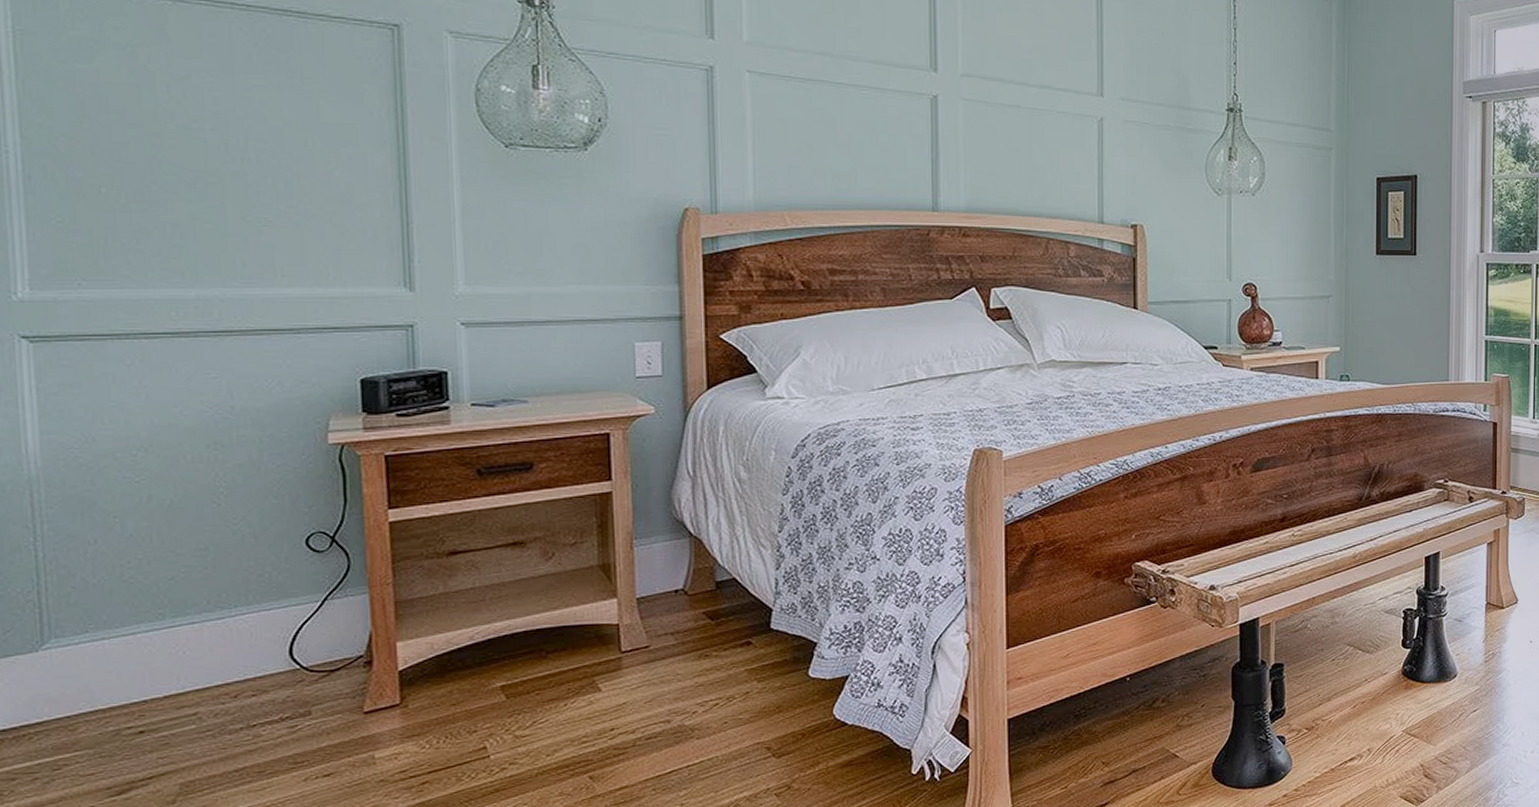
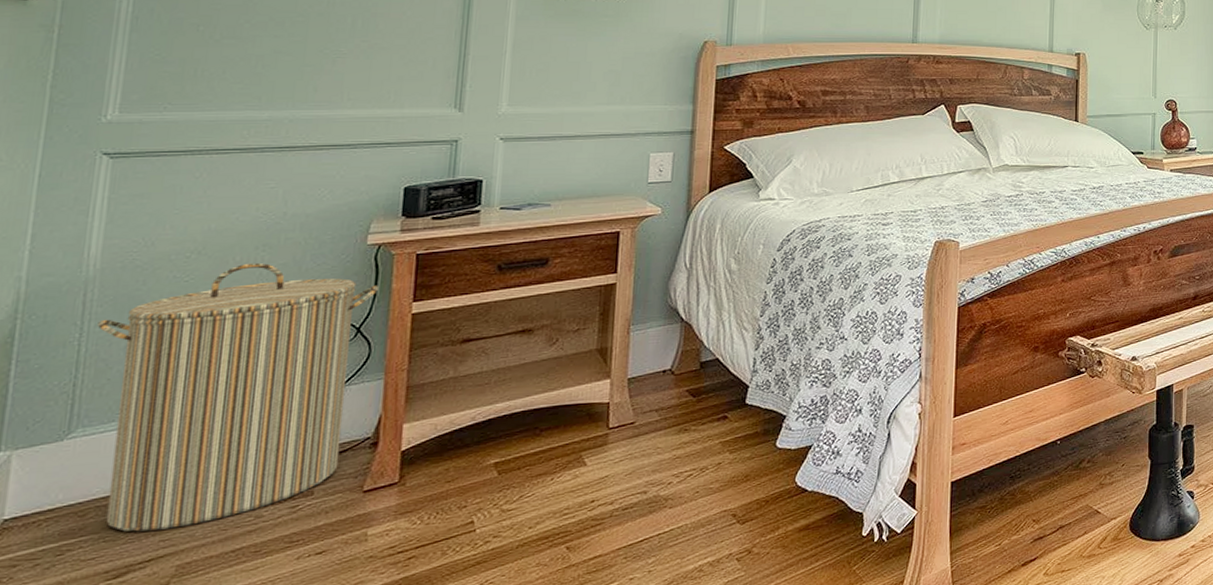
laundry hamper: none [51,462,350,748] -> present [97,262,380,532]

